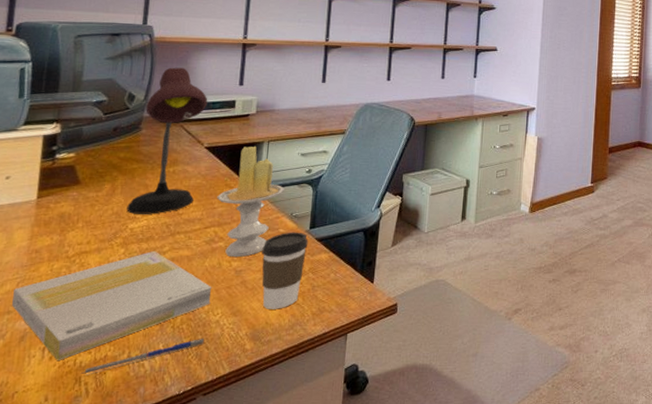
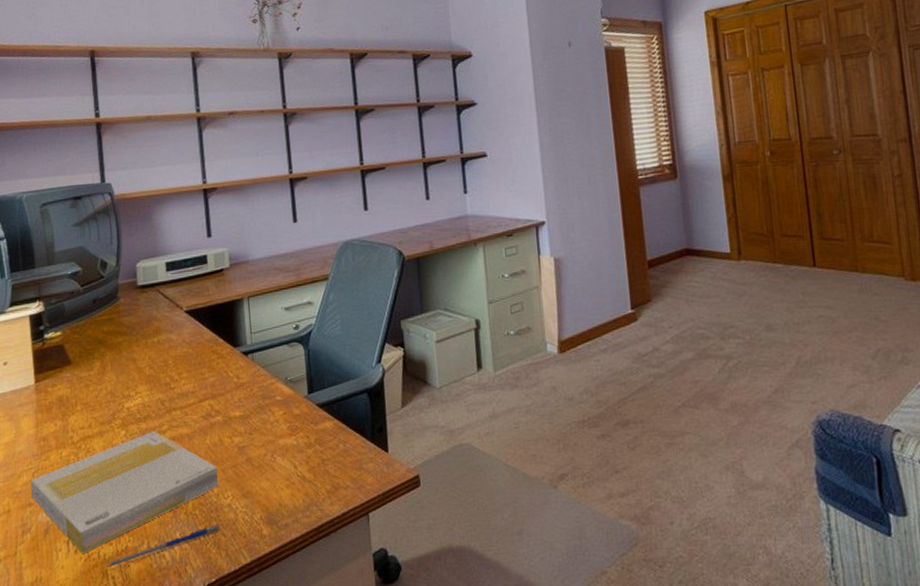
desk lamp: present [126,67,208,214] -> none [119,225,183,392]
candle: present [217,146,284,258] -> none [206,304,274,433]
coffee cup: present [262,232,309,309] -> none [261,398,310,489]

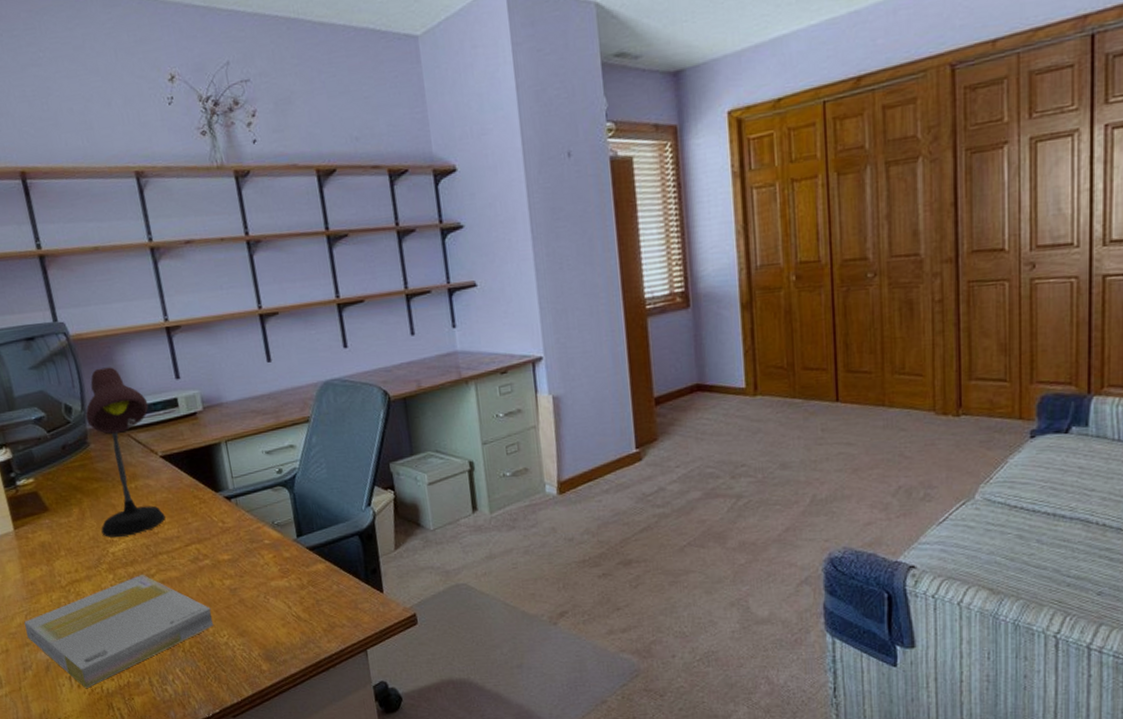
pen: present [107,524,220,568] -> none [111,660,219,701]
desk lamp: none [119,225,183,392] -> present [85,367,166,537]

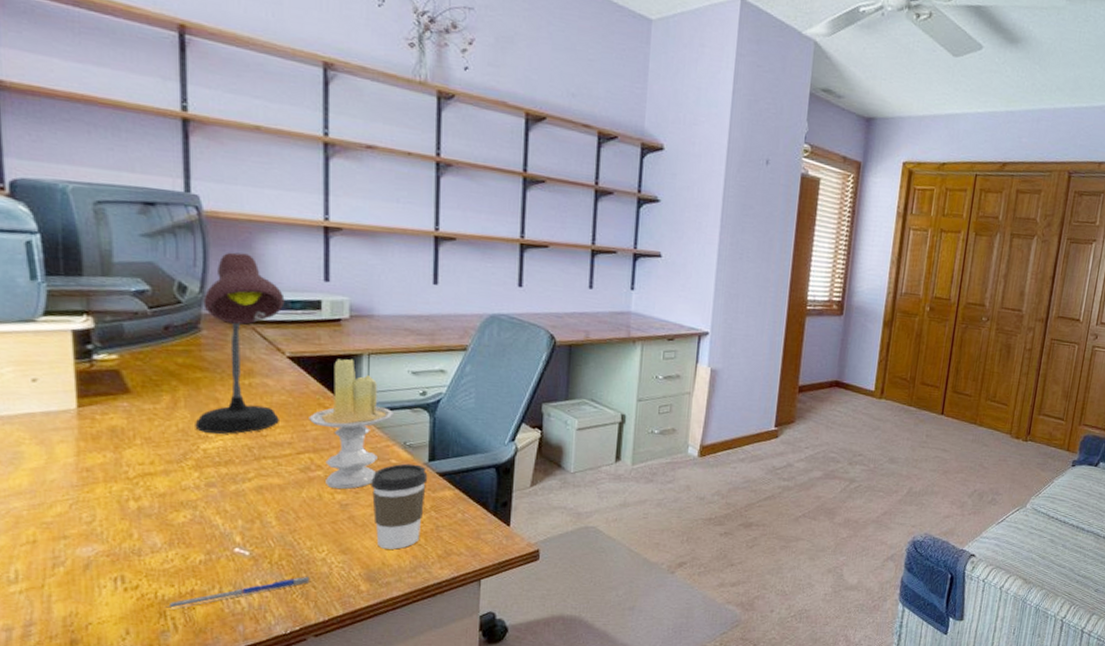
book: present [24,574,214,688] -> none [67,476,313,592]
pen: none [111,660,219,701] -> present [165,576,310,610]
candle: none [188,448,258,575] -> present [309,358,393,490]
coffee cup: none [251,541,304,628] -> present [371,463,428,550]

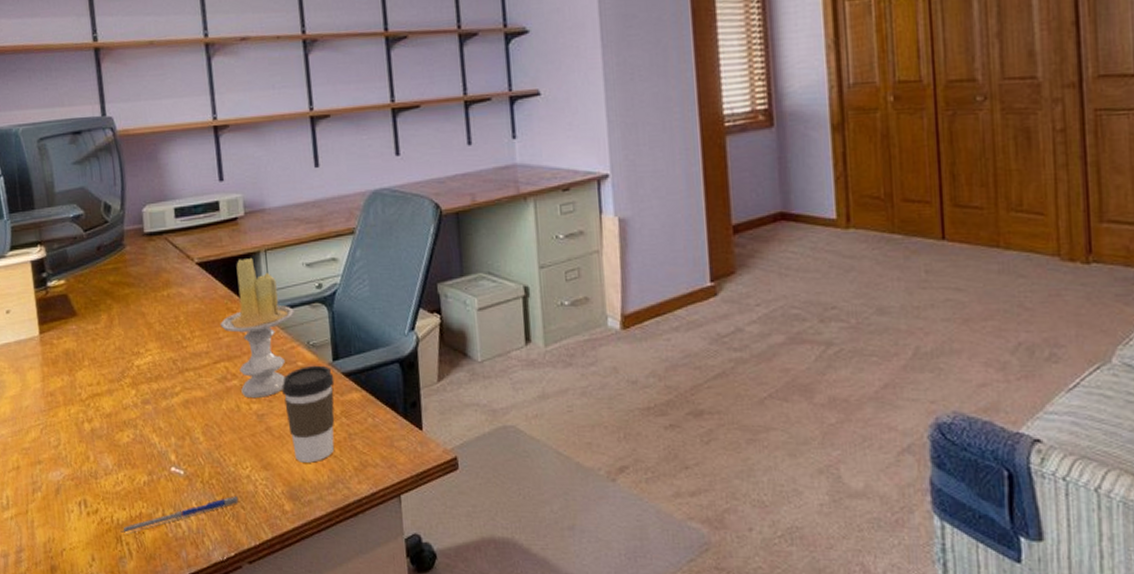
desk lamp: present [195,252,285,434] -> none [124,165,196,348]

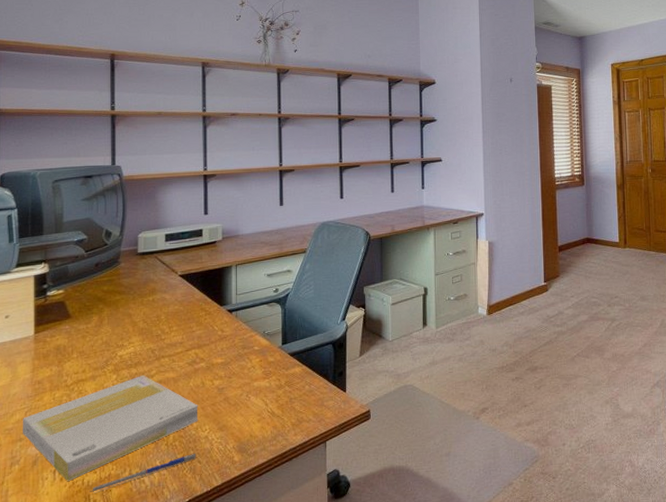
book: none [39,391,237,517] -> present [23,374,198,481]
candle: present [220,257,294,399] -> none [194,270,255,376]
coffee cup: present [282,365,335,463] -> none [240,348,282,423]

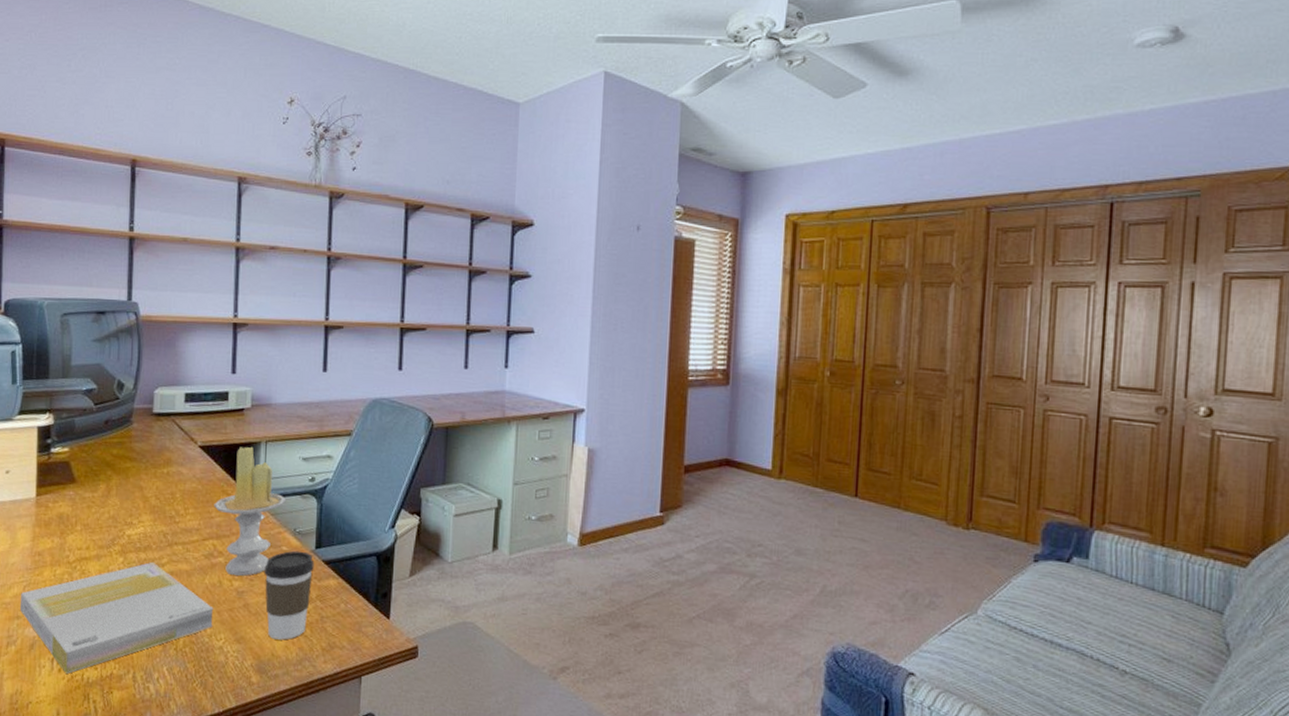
pen: present [89,453,196,493] -> none [89,664,209,693]
candle: none [194,270,255,376] -> present [214,446,286,577]
coffee cup: none [240,348,282,423] -> present [264,550,315,640]

